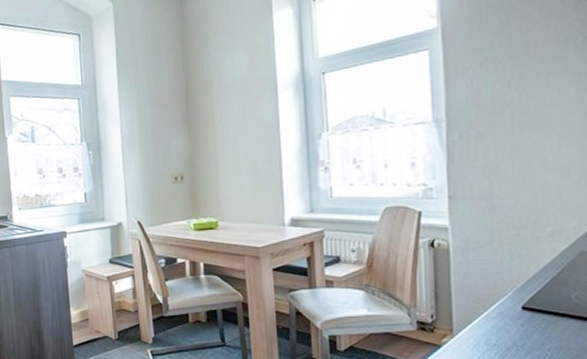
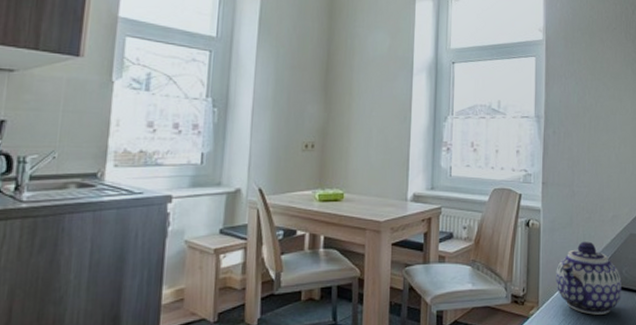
teapot: none [474,262,571,346] -> present [556,241,621,315]

